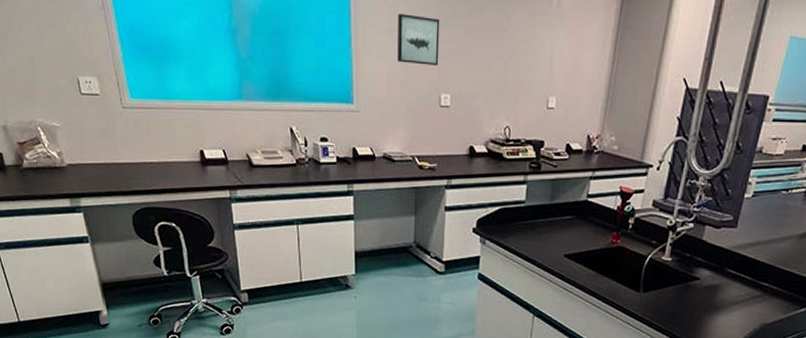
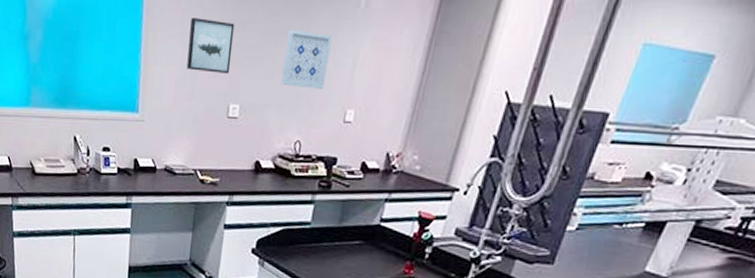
wall art: none [487,24,530,79] -> present [281,29,332,89]

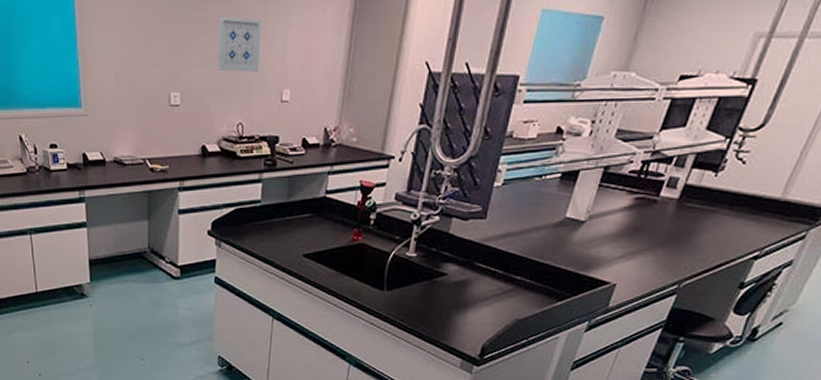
wall art: present [187,18,235,75] -> none [124,10,167,64]

